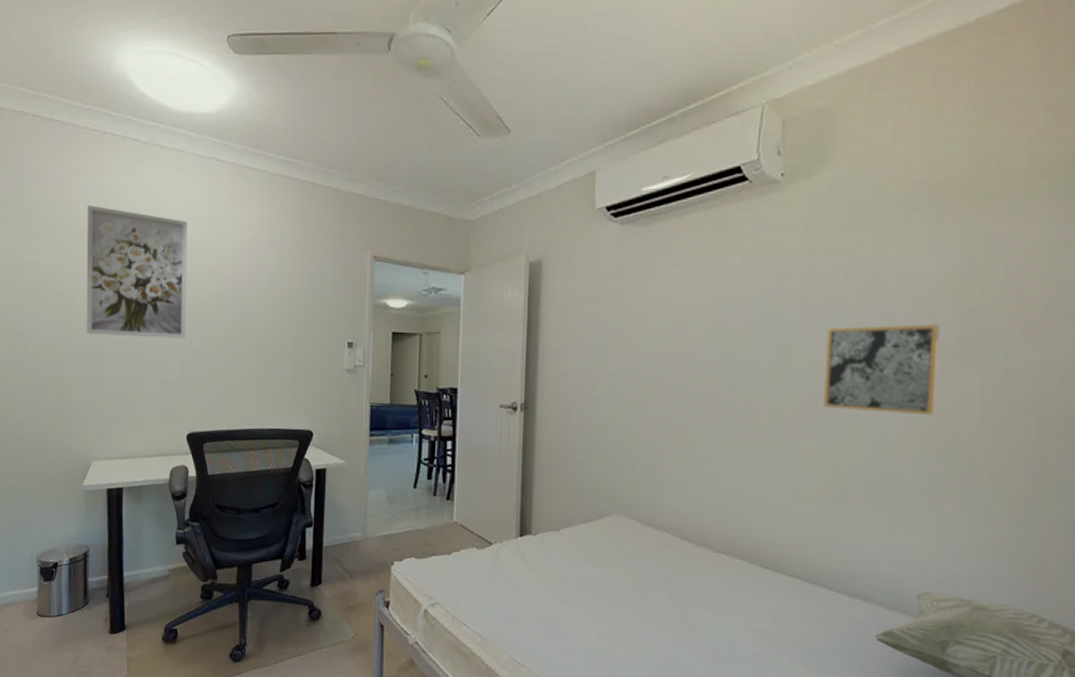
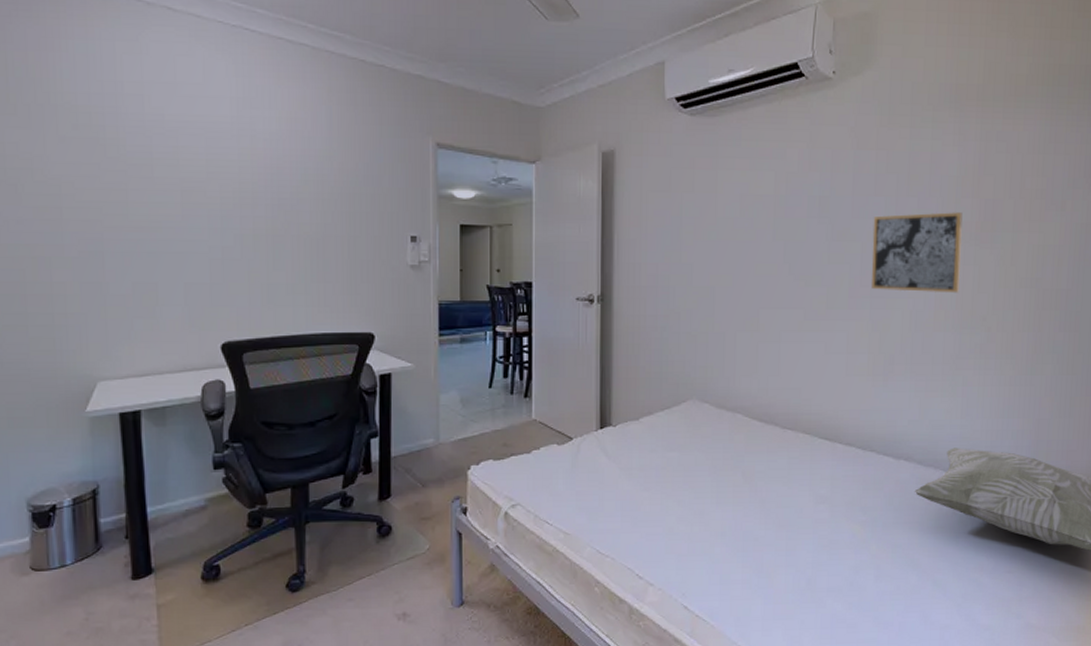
wall art: present [86,205,187,339] -> none [73,75,214,235]

